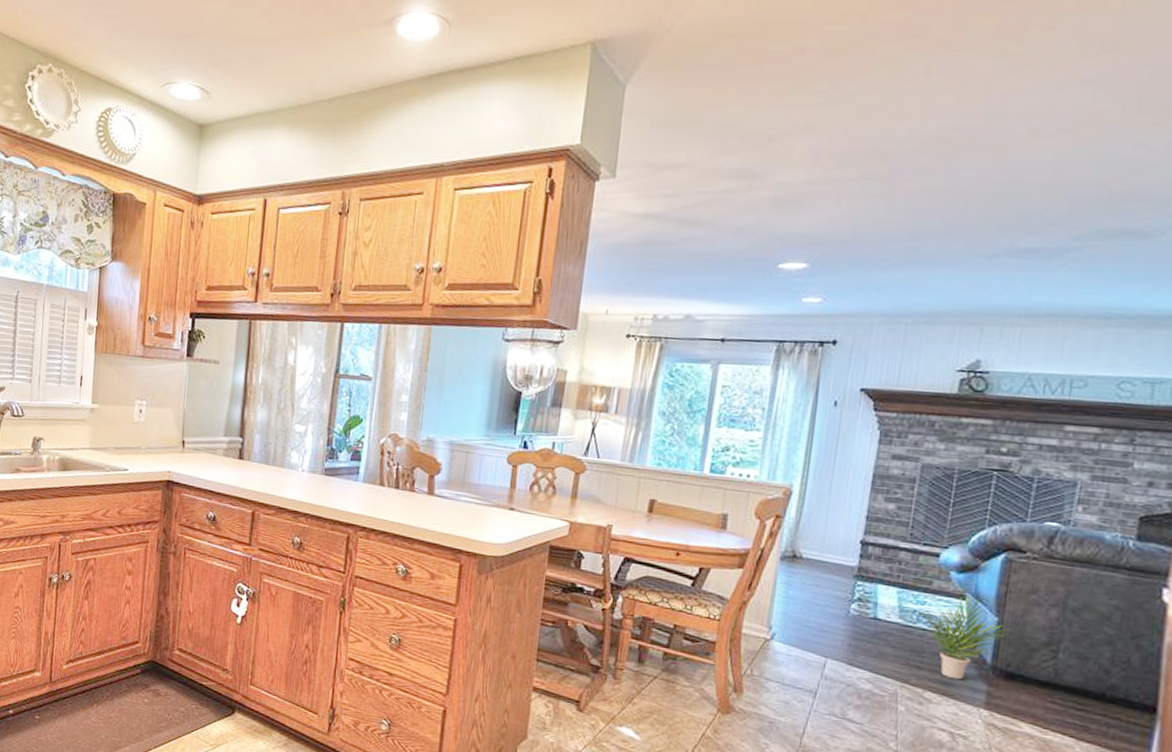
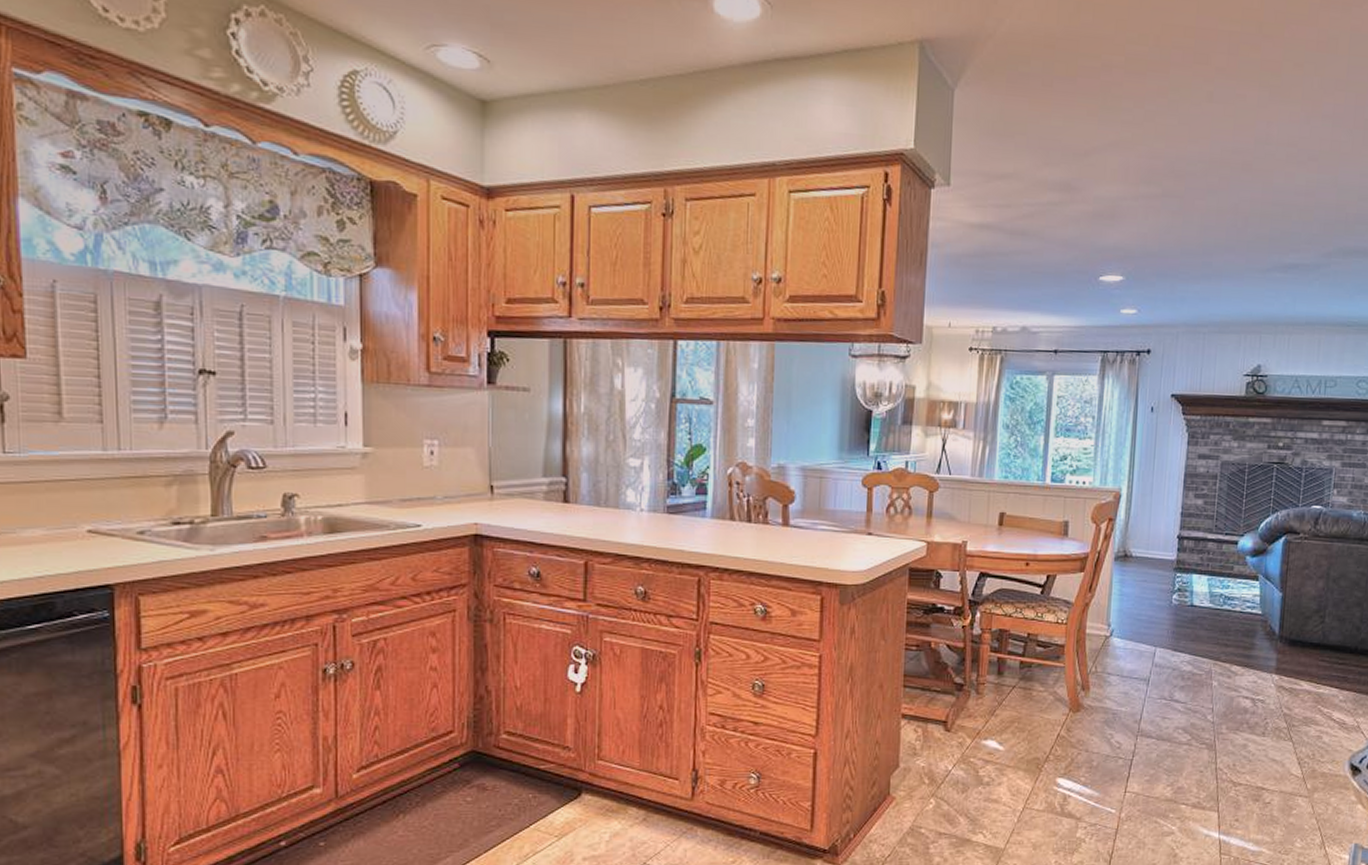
potted plant: present [915,595,1011,680] -> none [1222,576,1292,652]

